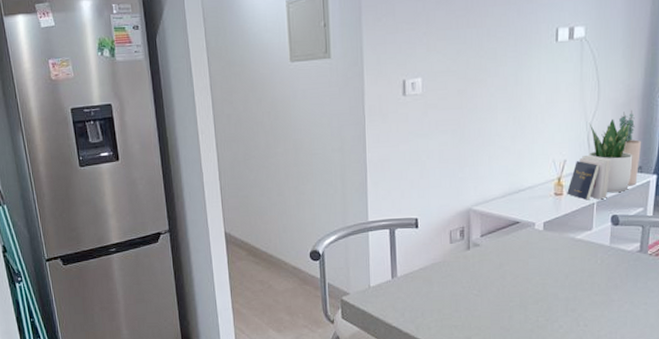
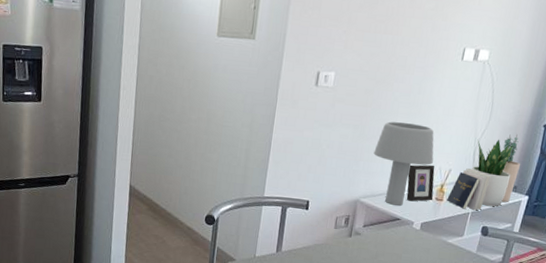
table lamp: none [478,117,544,208] -> present [373,121,434,206]
picture frame: none [519,158,552,201] -> present [406,164,435,202]

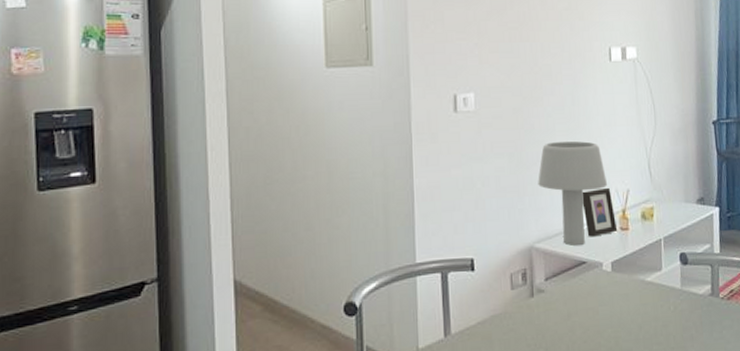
books: present [447,168,491,211] -> none [633,185,674,236]
planter: present [472,139,513,207] -> none [648,145,695,228]
vase: present [501,134,521,203] -> none [677,136,701,220]

